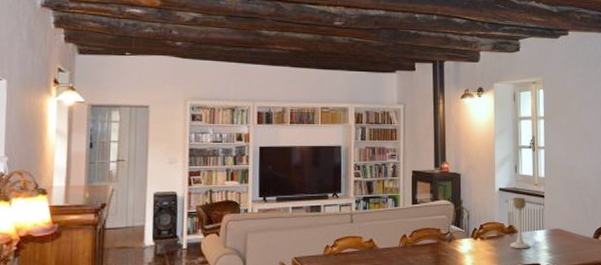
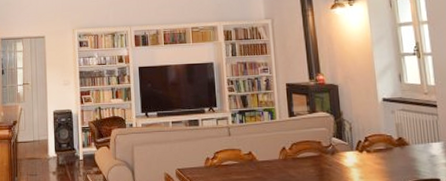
candle holder: present [510,198,530,249] -> none [399,108,426,163]

